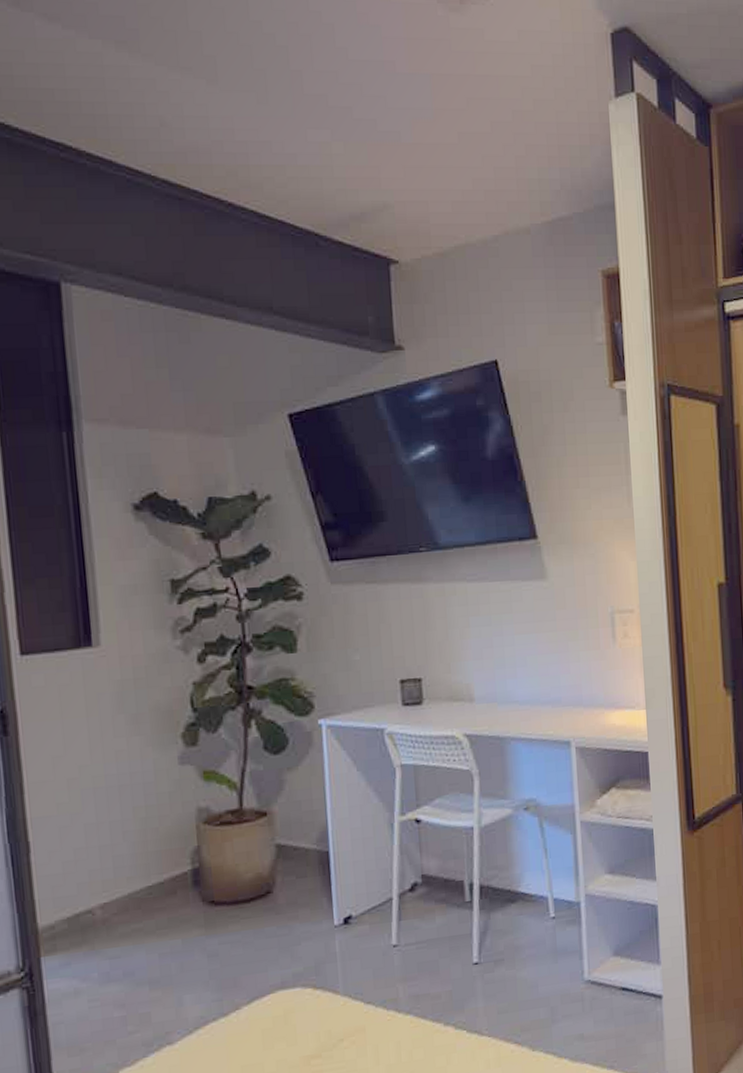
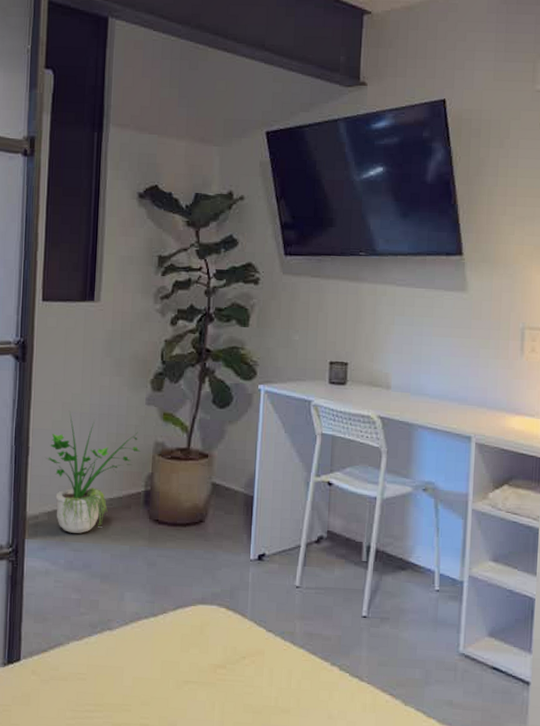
potted plant: none [54,789,180,938] -> present [46,412,141,533]

